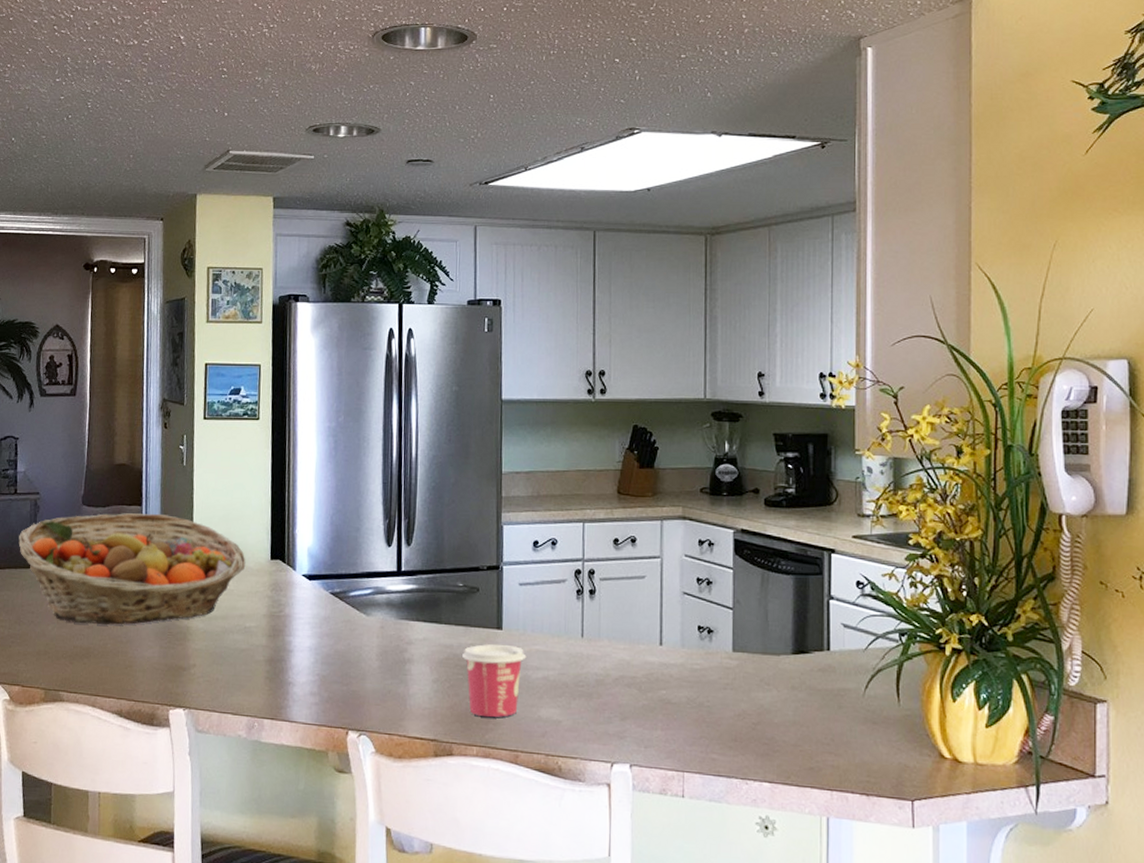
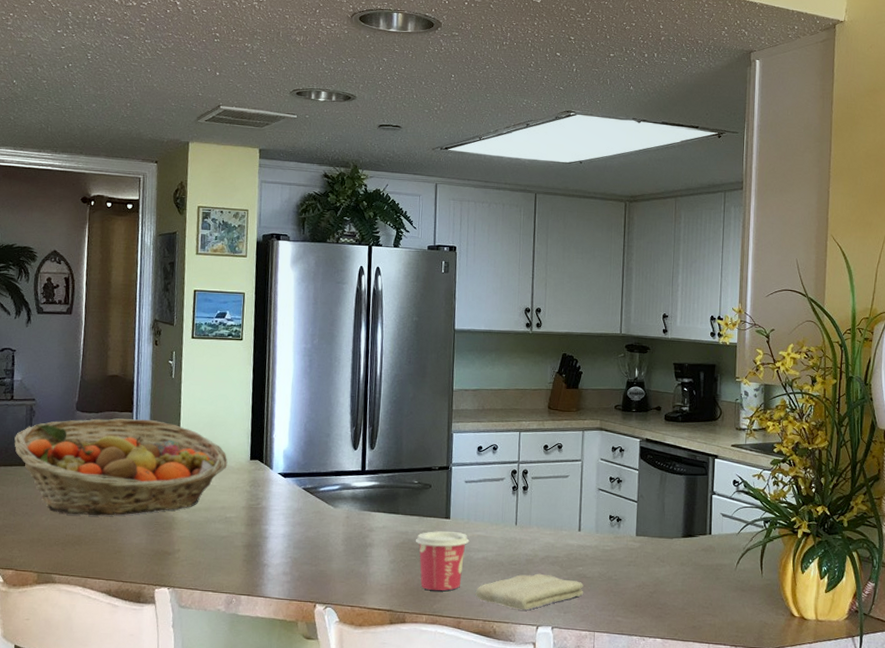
washcloth: none [535,697,669,743] -> present [475,573,584,610]

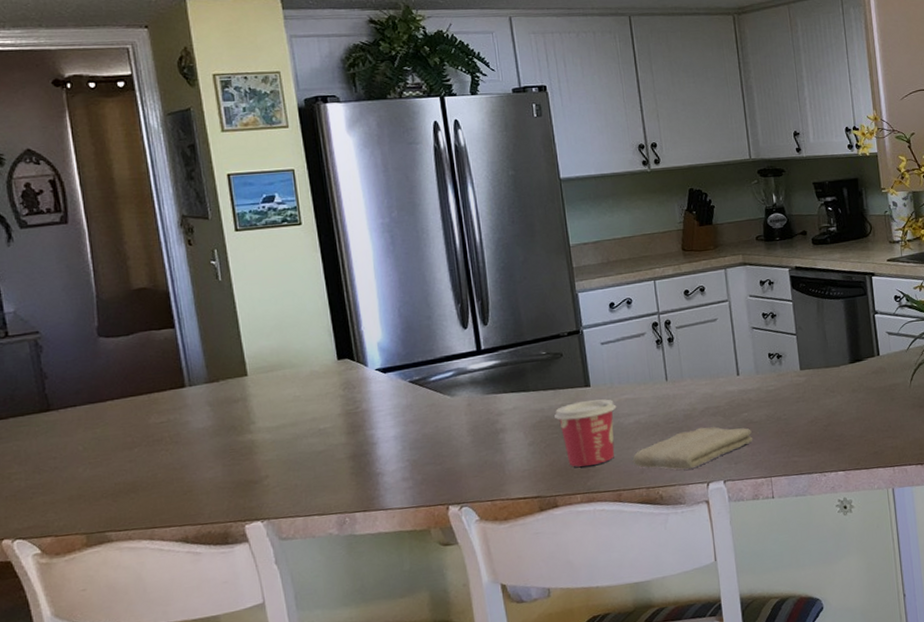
fruit basket: present [14,418,228,516] -> none [20,332,310,460]

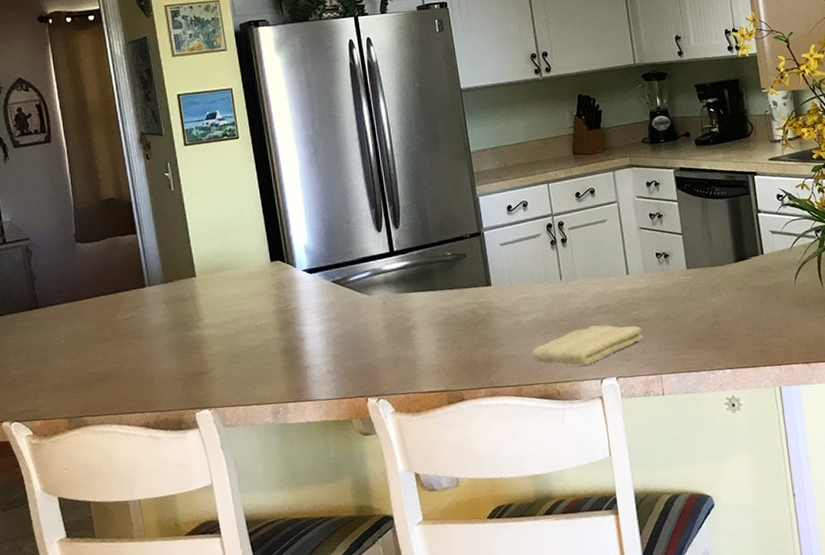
cup: present [553,399,617,467] -> none [459,297,516,363]

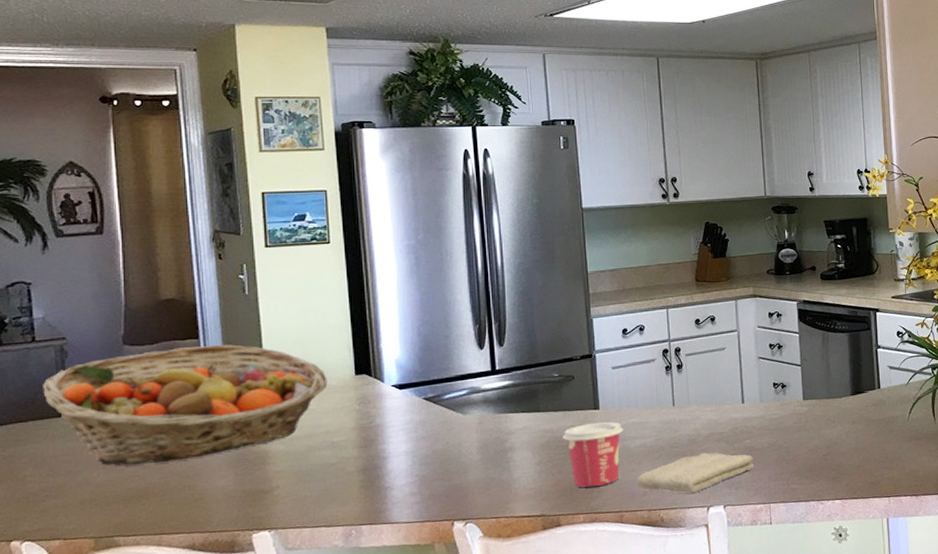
fruit basket: none [15,238,248,353] -> present [43,344,328,466]
cup: none [459,297,516,363] -> present [562,421,624,487]

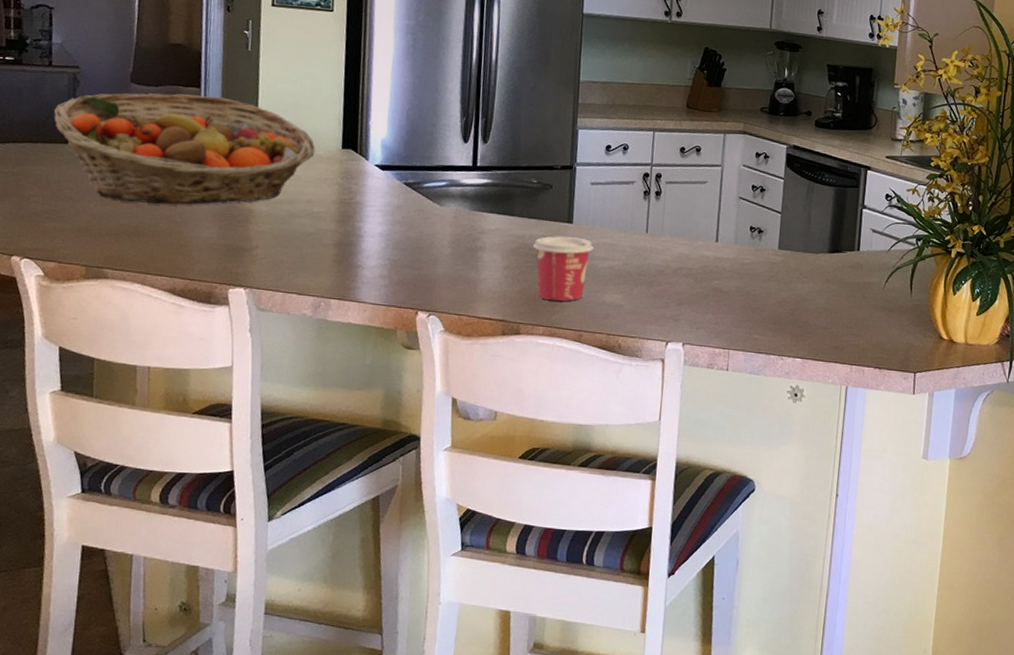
washcloth: present [636,452,755,493] -> none [599,285,719,325]

